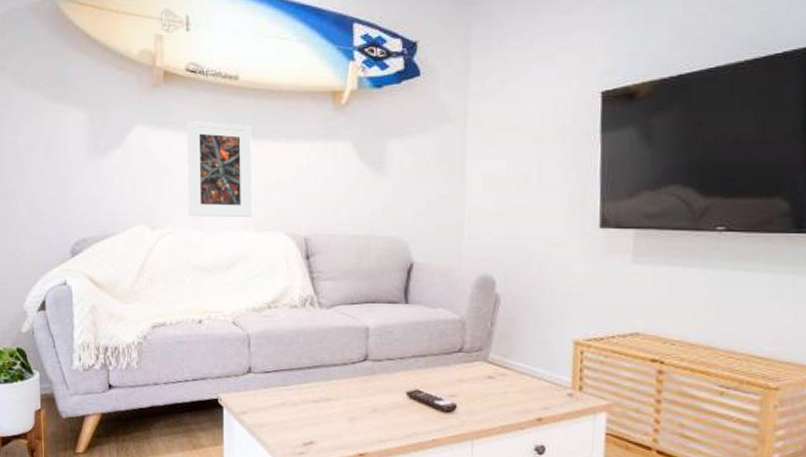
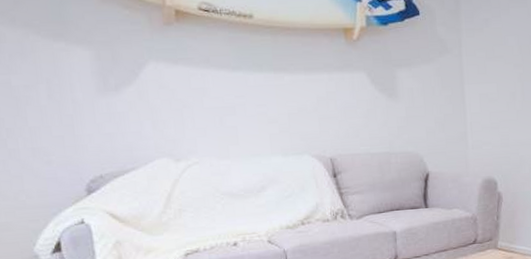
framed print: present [187,121,253,217] -> none [204,57,279,147]

